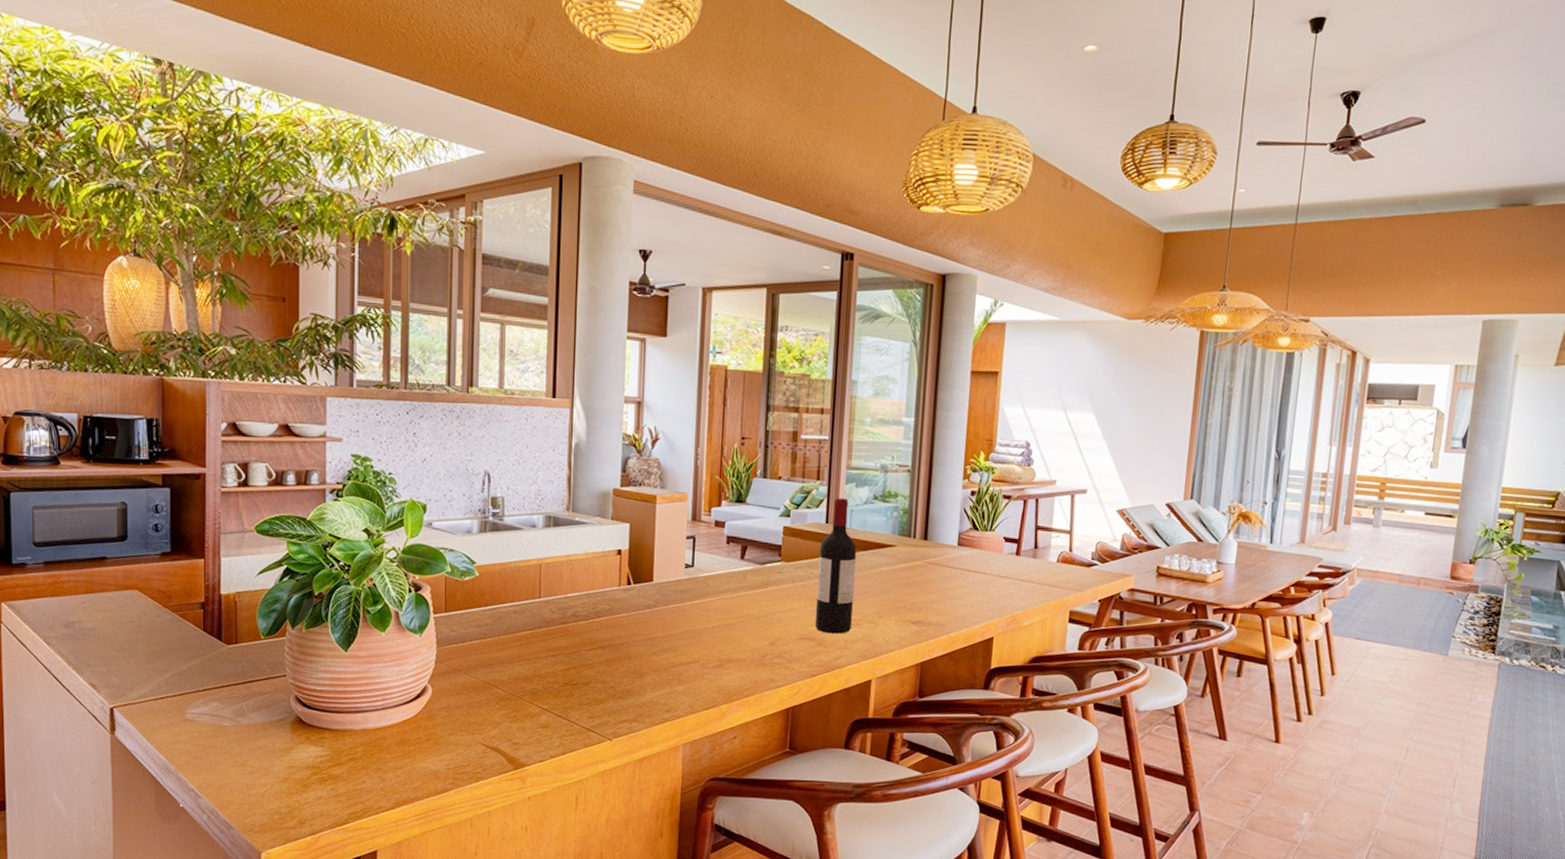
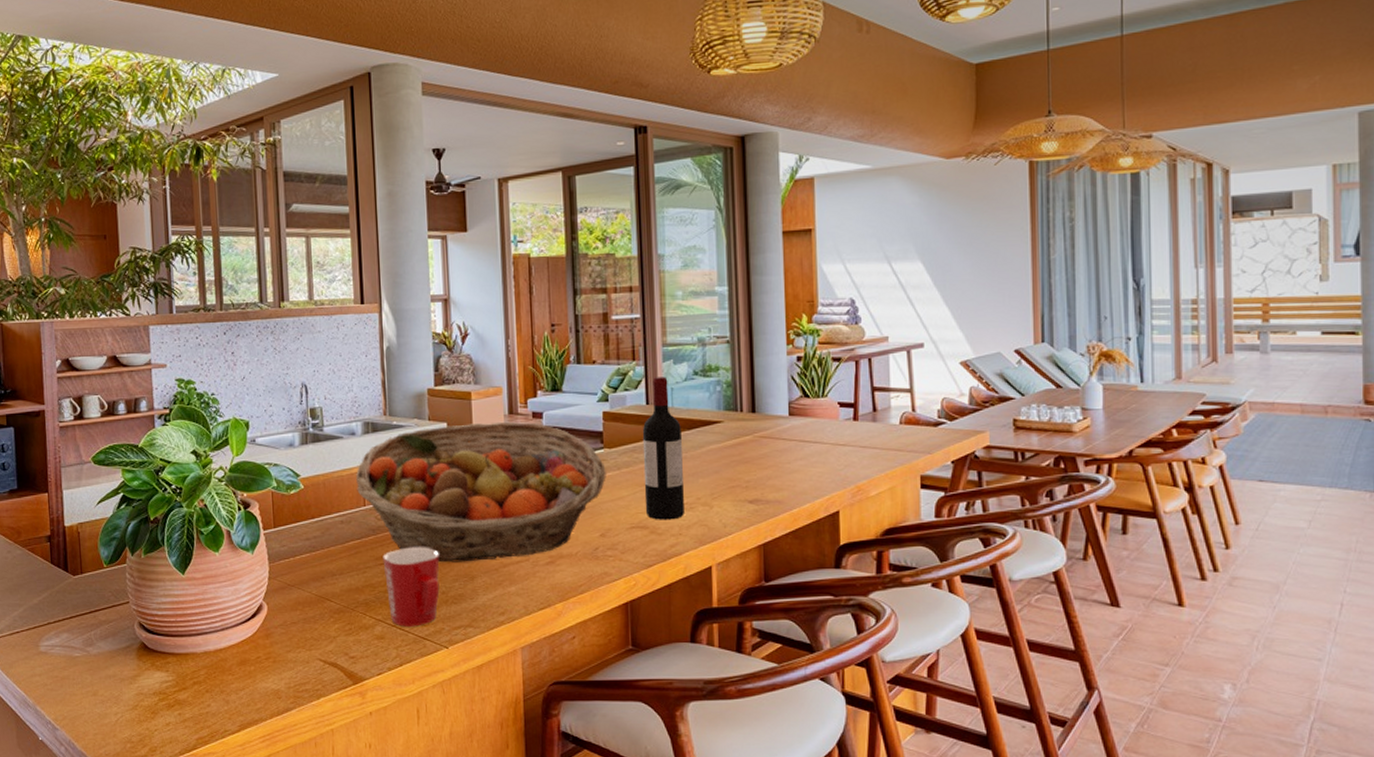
fruit basket: none [533,526,781,660] -> present [356,421,606,563]
mug: none [554,641,611,718] -> present [383,547,440,627]

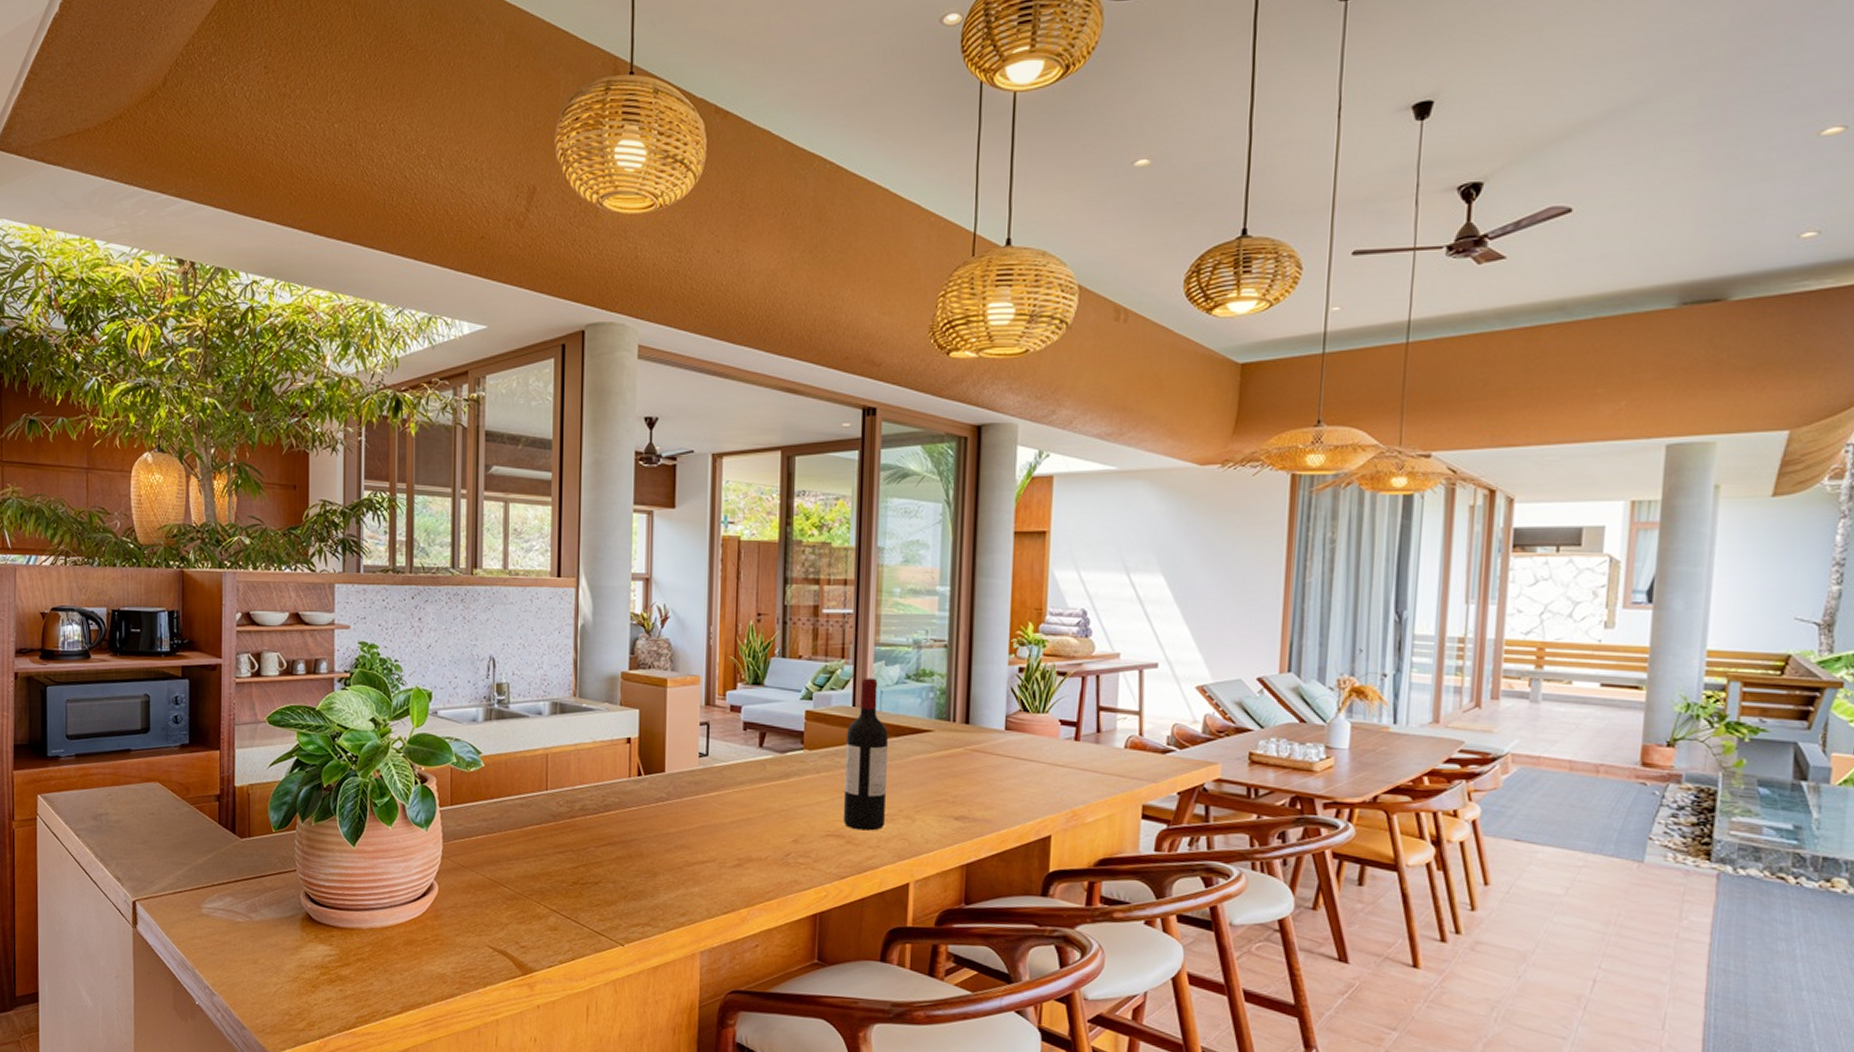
fruit basket: present [356,421,606,563] -> none [540,712,804,858]
mug: present [383,547,440,627] -> none [562,837,621,921]

